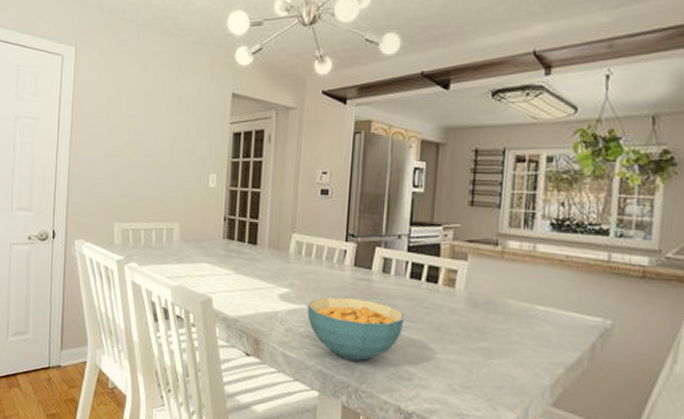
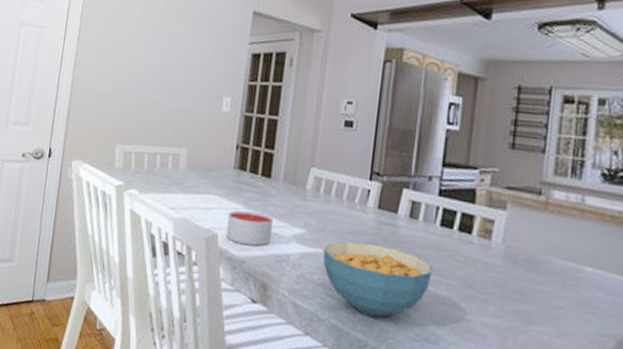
candle: none [219,275,261,306] -> present [225,210,273,246]

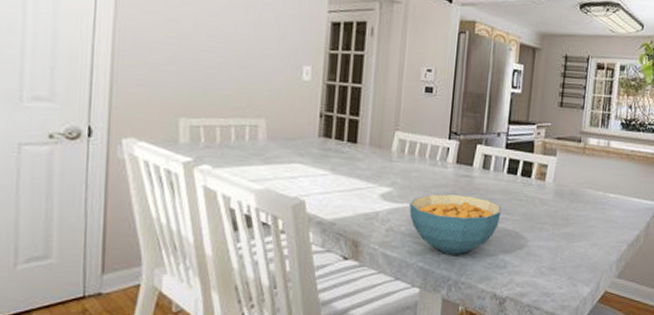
candle: present [225,210,273,246] -> none [313,176,361,208]

